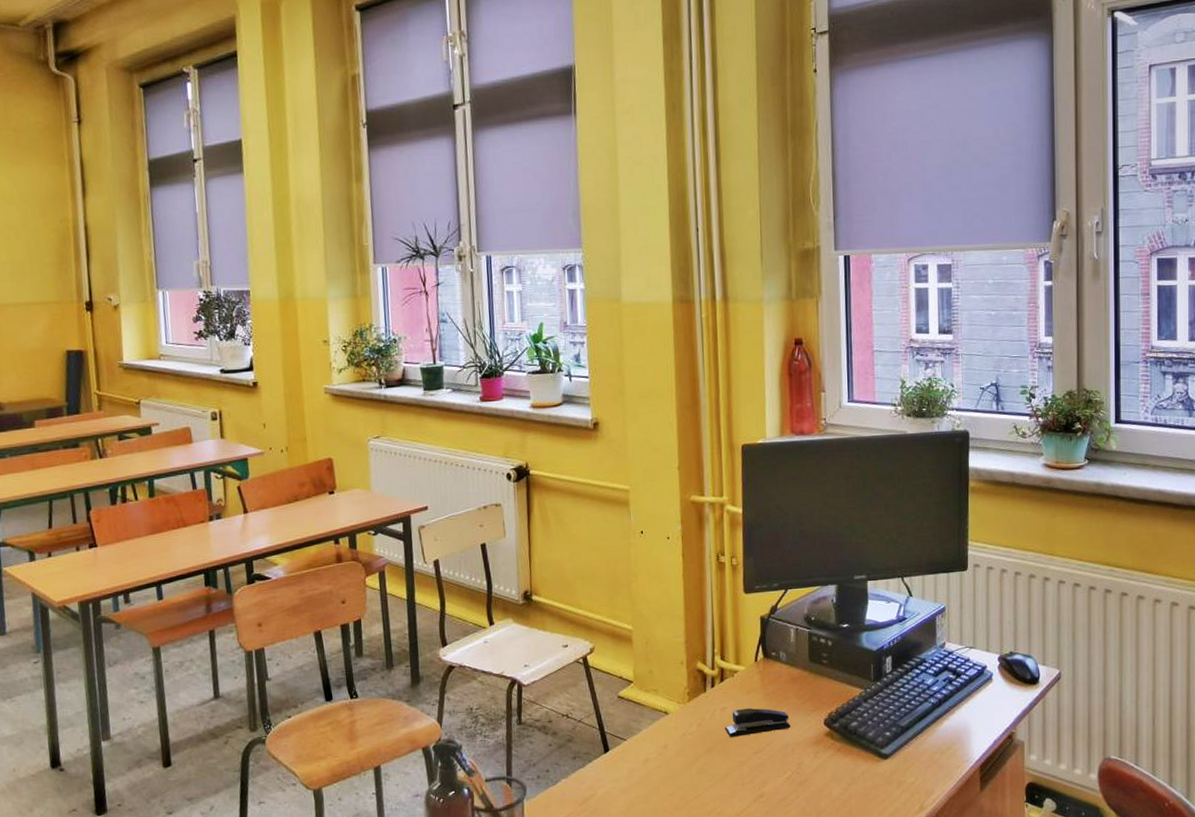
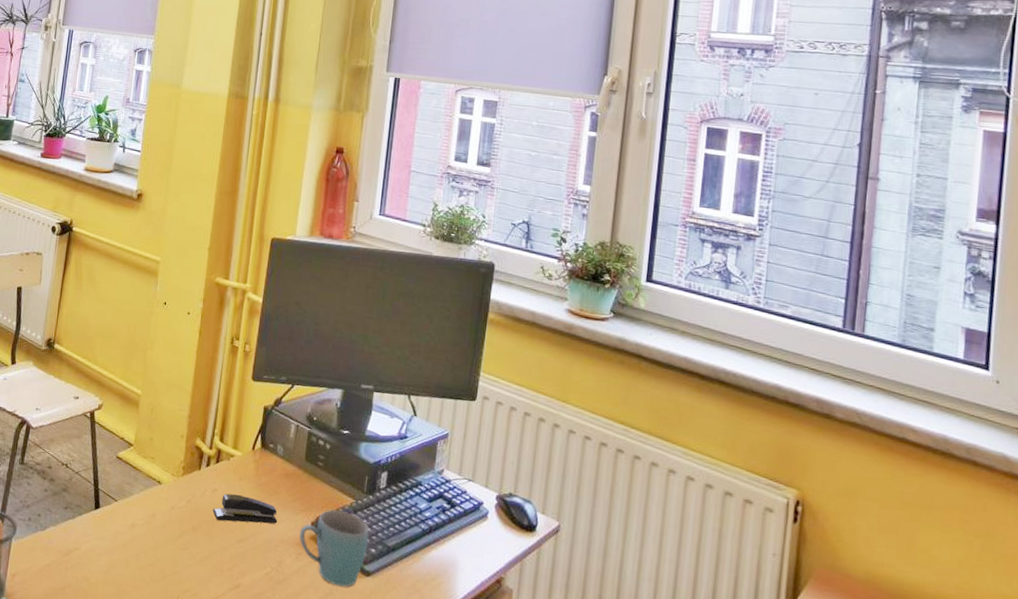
mug: none [814,702,882,774] -> present [299,510,370,587]

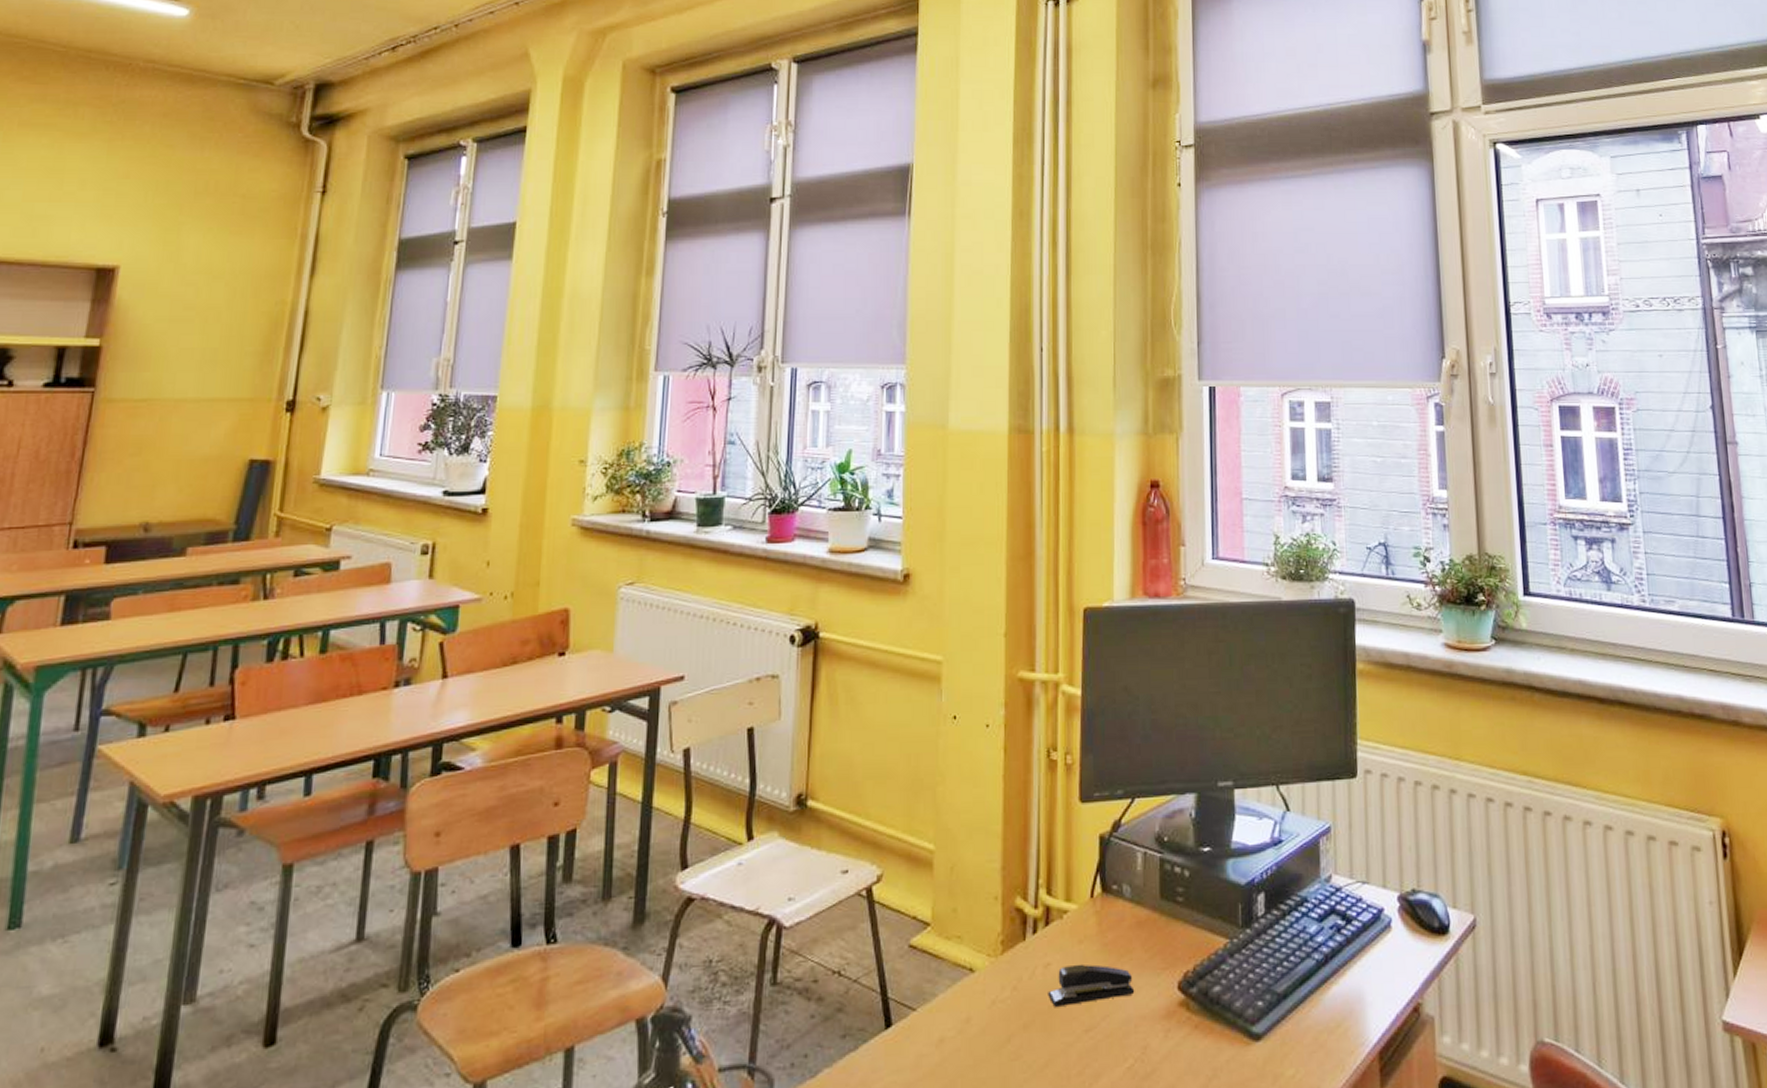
mug: present [299,510,370,587] -> none [1164,958,1253,1064]

